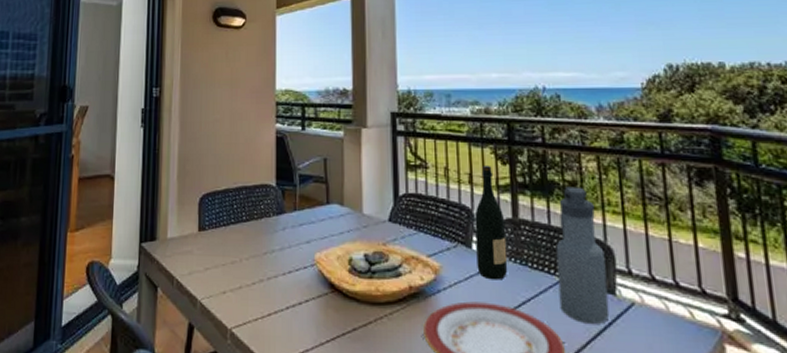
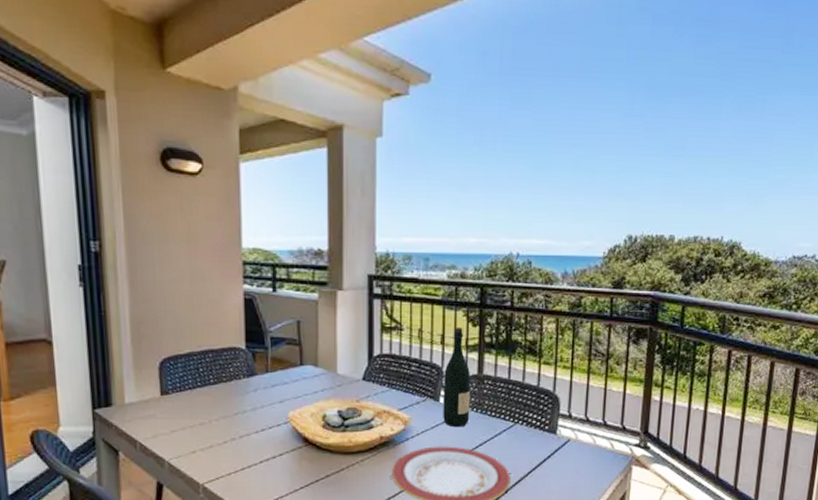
water bottle: present [555,187,610,324] -> none [510,346,552,457]

